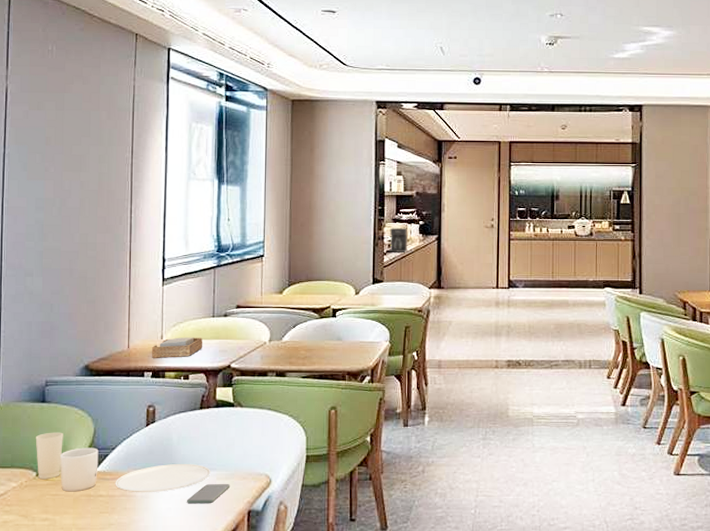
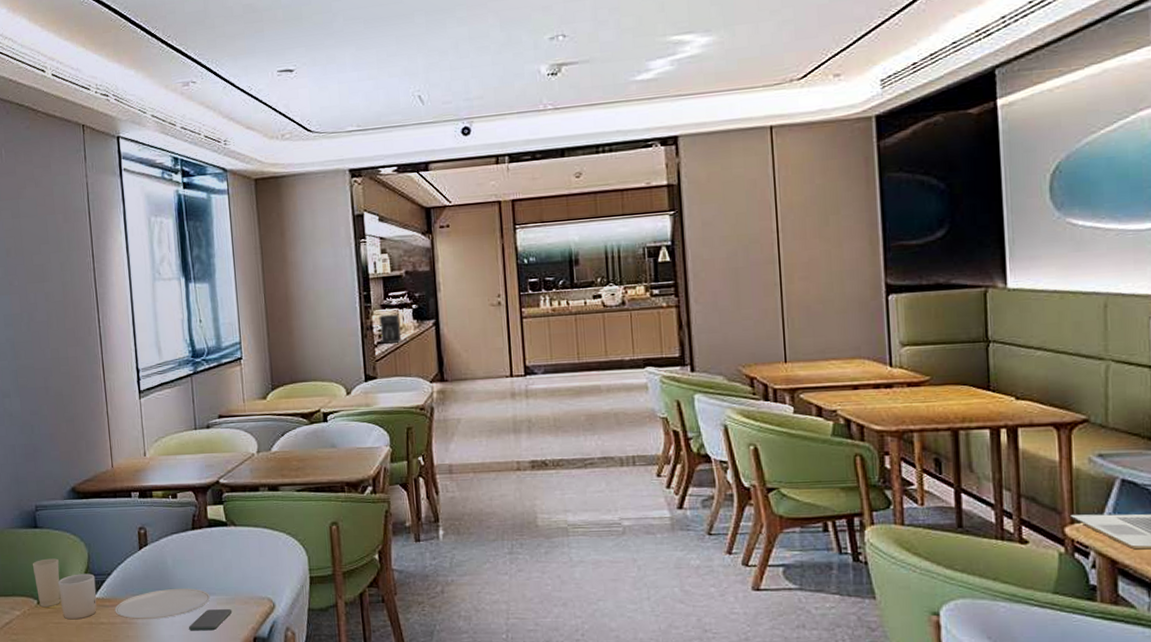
napkin holder: present [151,337,203,358] -> none [135,452,188,477]

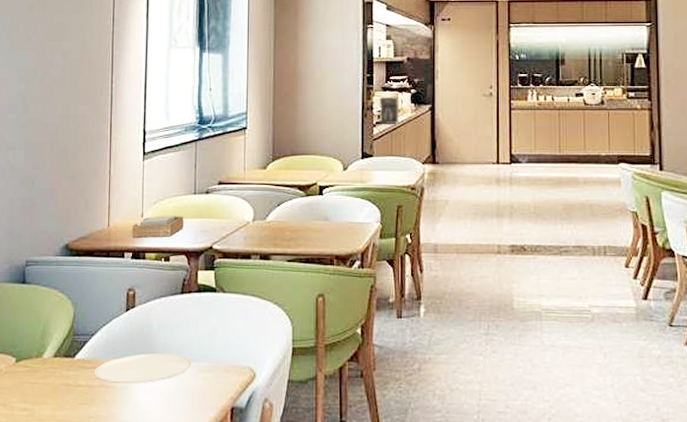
cup: present [32,558,60,608] -> none [15,315,43,366]
mug: present [57,573,97,620] -> none [39,333,78,381]
napkin holder: none [135,452,188,477] -> present [131,216,185,238]
smartphone: present [189,608,233,630] -> none [168,376,213,397]

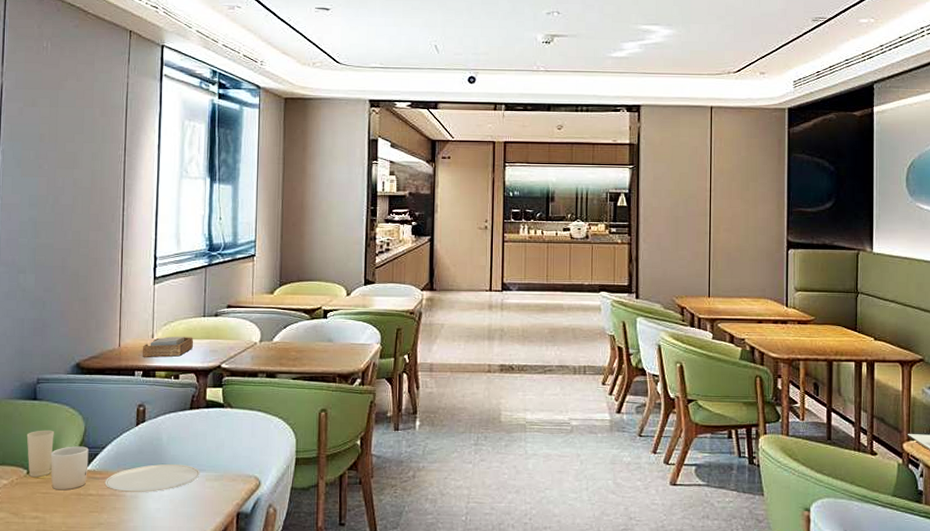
cup: none [15,315,43,366] -> present [26,430,54,478]
mug: none [39,333,78,381] -> present [50,446,89,491]
coffee maker: present [378,97,399,124] -> none [380,228,401,254]

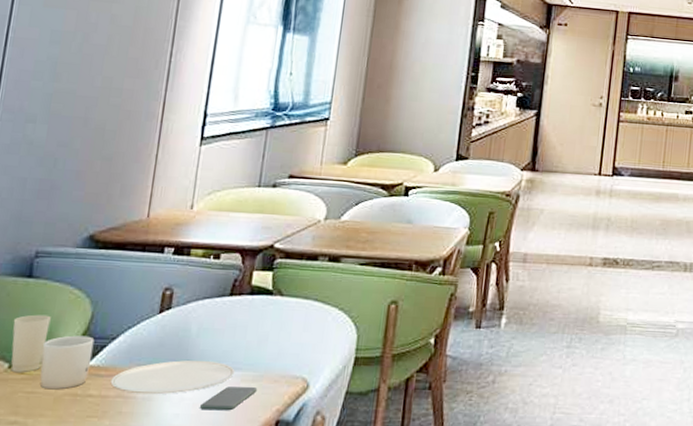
napkin holder: present [142,336,194,357] -> none [176,208,243,233]
smartphone: none [176,484,220,504] -> present [200,386,258,410]

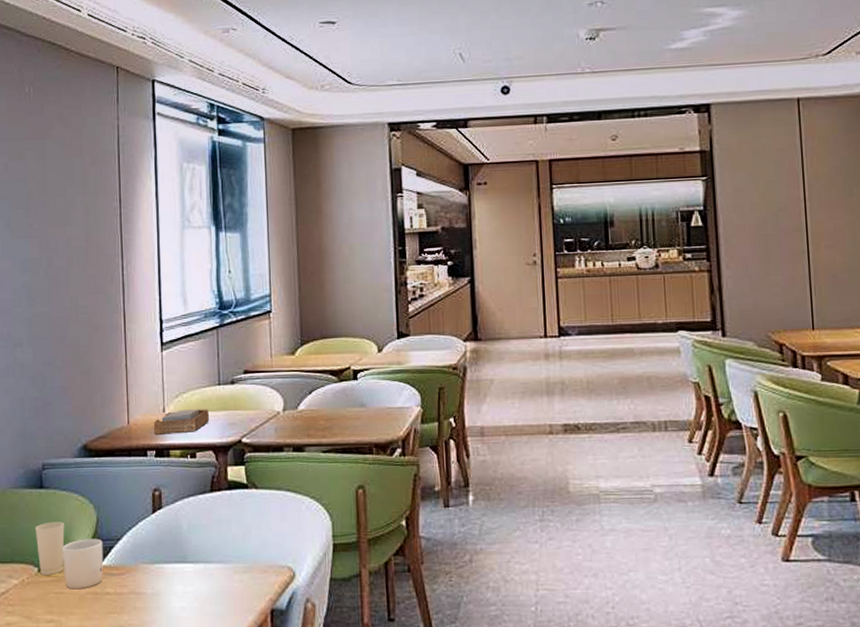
plate: present [110,360,235,395] -> none [122,555,227,590]
napkin holder: none [176,208,243,233] -> present [153,409,210,435]
smartphone: present [200,386,258,410] -> none [202,577,250,601]

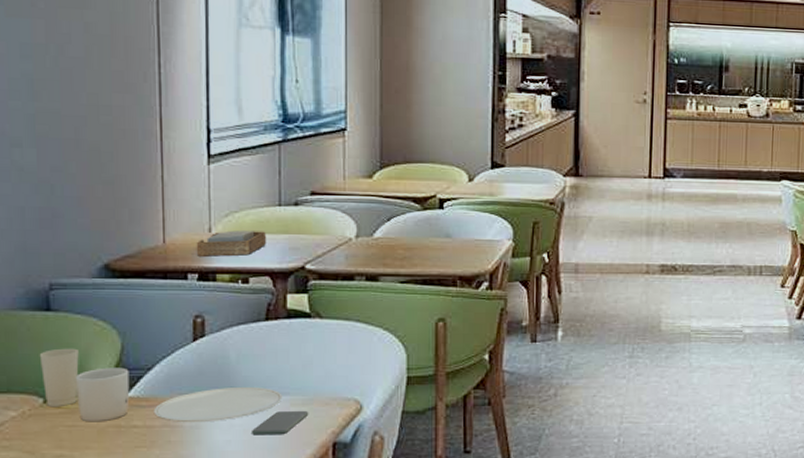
plate: none [122,555,227,590] -> present [153,386,283,423]
smartphone: none [202,577,250,601] -> present [252,410,309,434]

